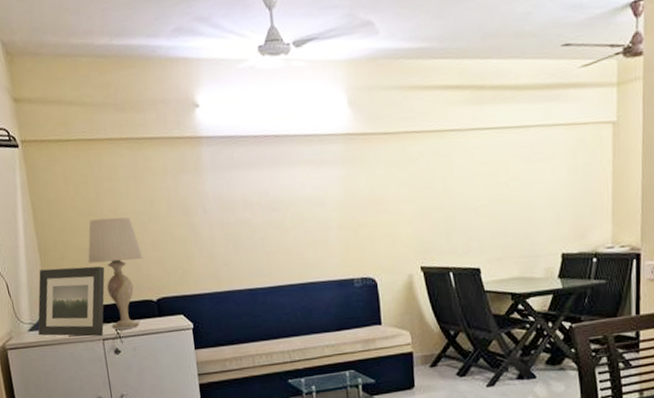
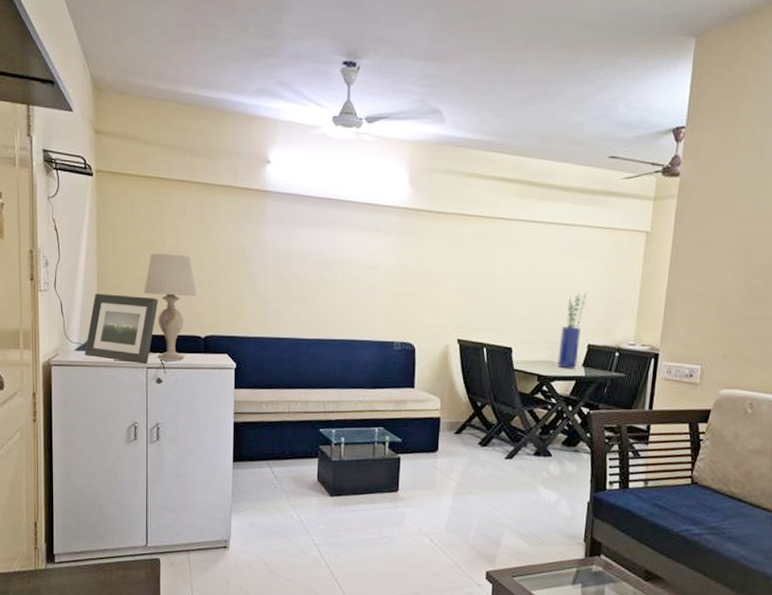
vase: none [530,198,555,283] -> present [557,293,587,369]

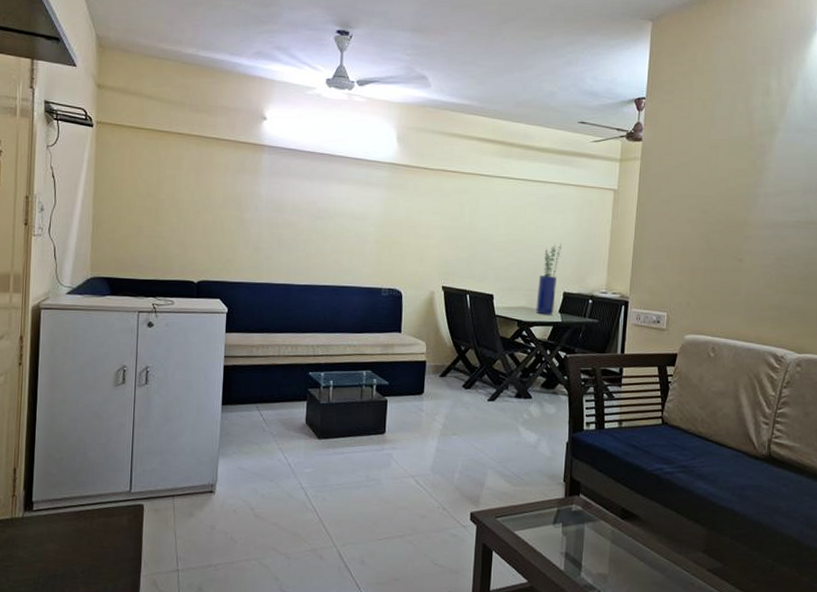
picture frame: present [85,293,159,365] -> none [76,239,153,309]
table lamp: present [144,253,197,360] -> none [138,201,192,305]

